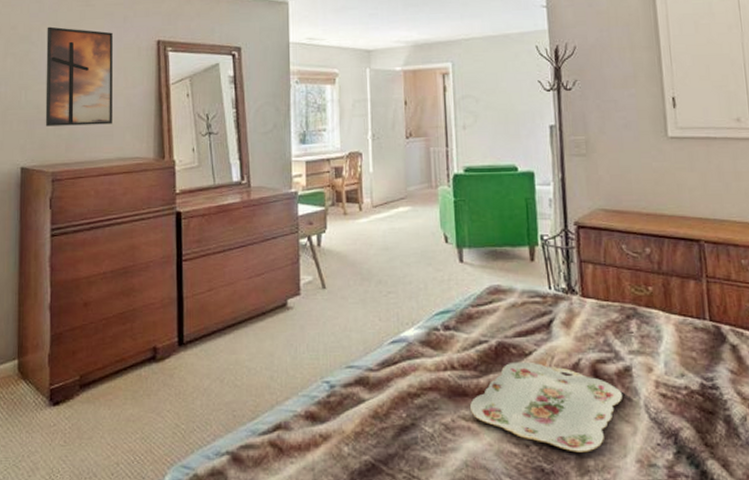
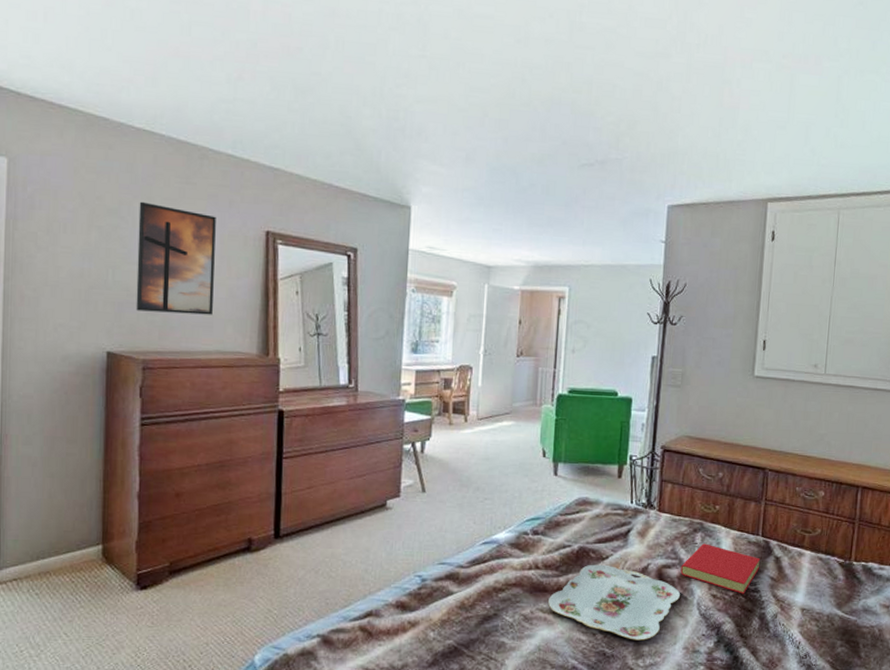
book: none [618,332,715,392] -> present [680,543,761,594]

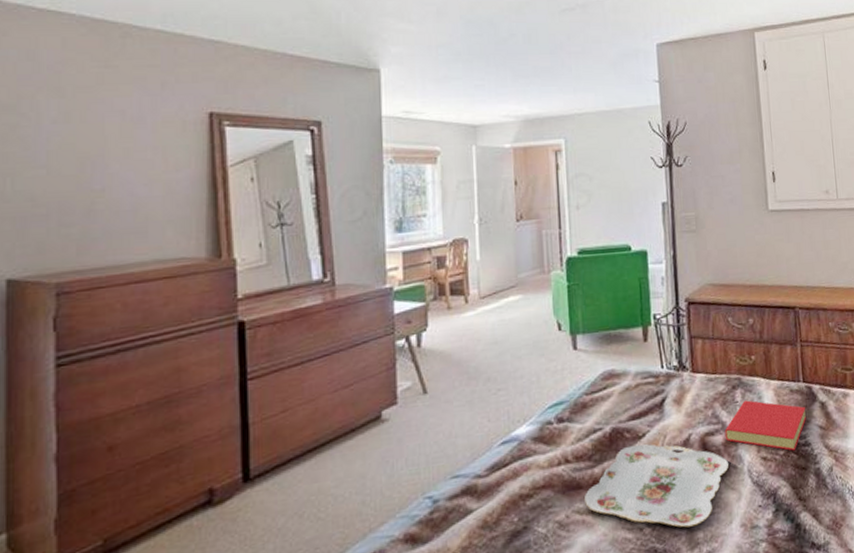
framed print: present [136,201,216,315] -> none [44,93,146,224]

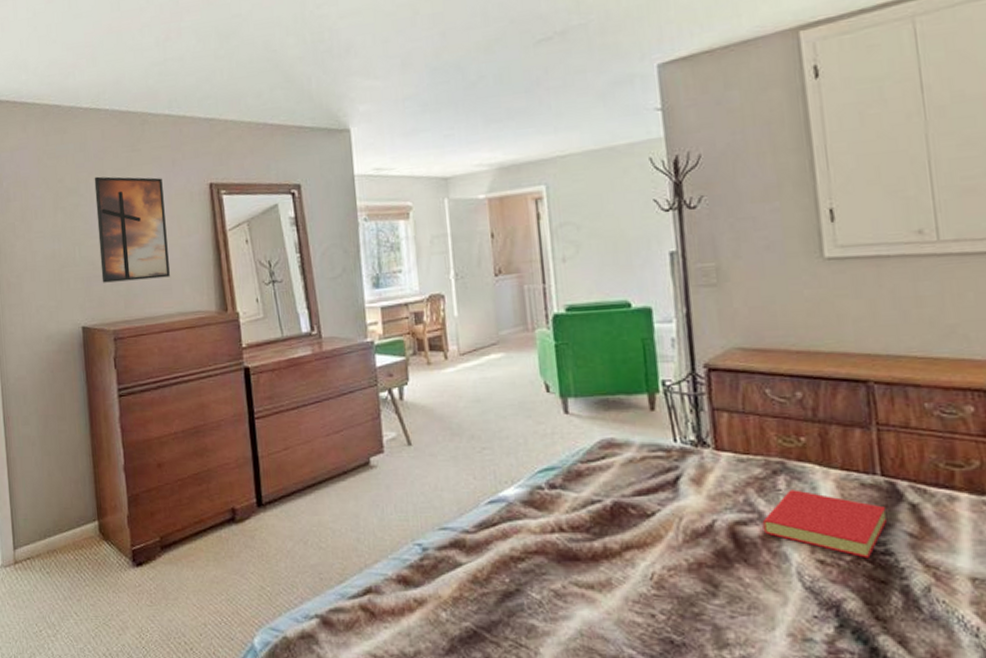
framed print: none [44,93,146,224] -> present [94,176,170,283]
serving tray: present [585,444,729,528] -> none [583,523,770,624]

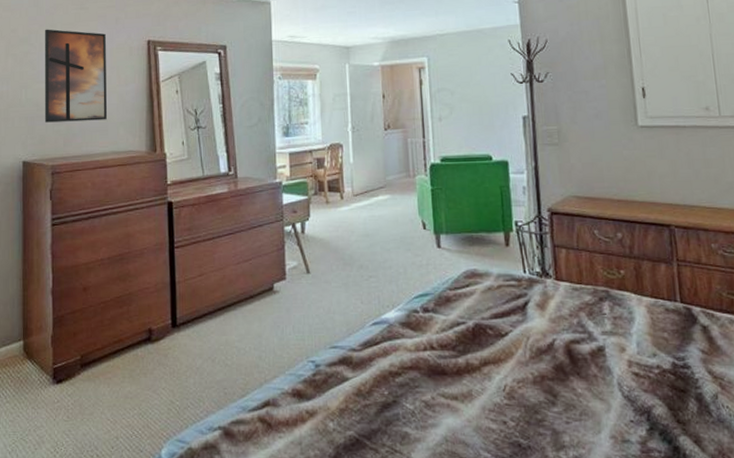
book: present [762,489,888,559] -> none [591,314,686,371]

